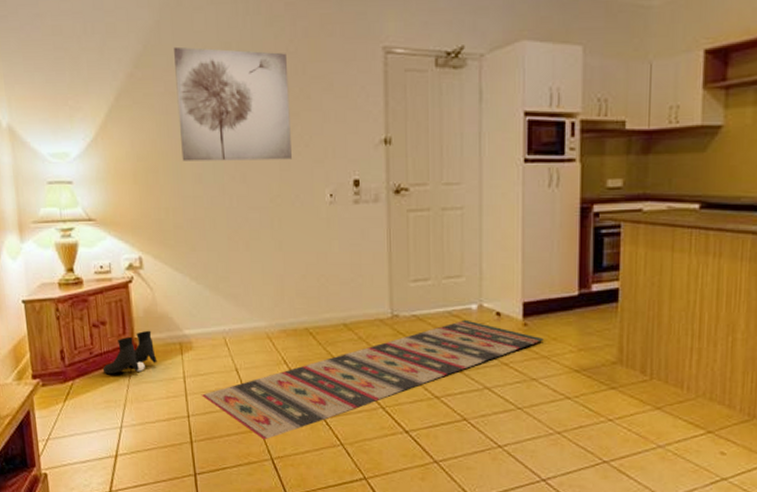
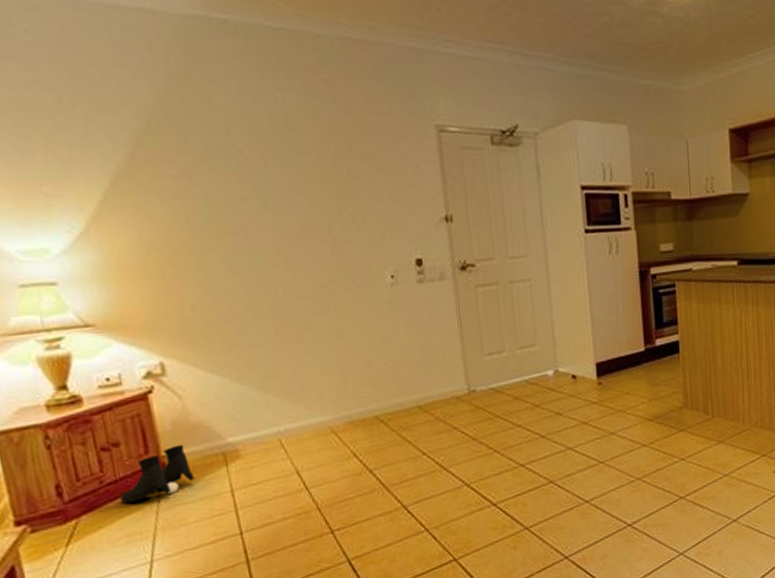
wall art: present [174,46,292,161] -> none [187,124,344,251]
rug: present [201,319,544,440] -> none [255,386,618,542]

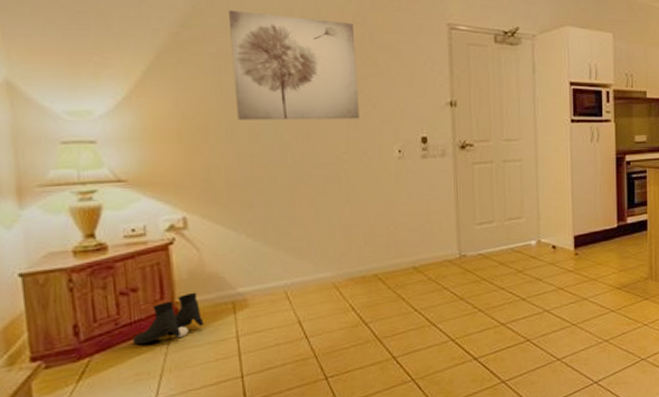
wall art: none [187,124,344,251] -> present [229,9,359,120]

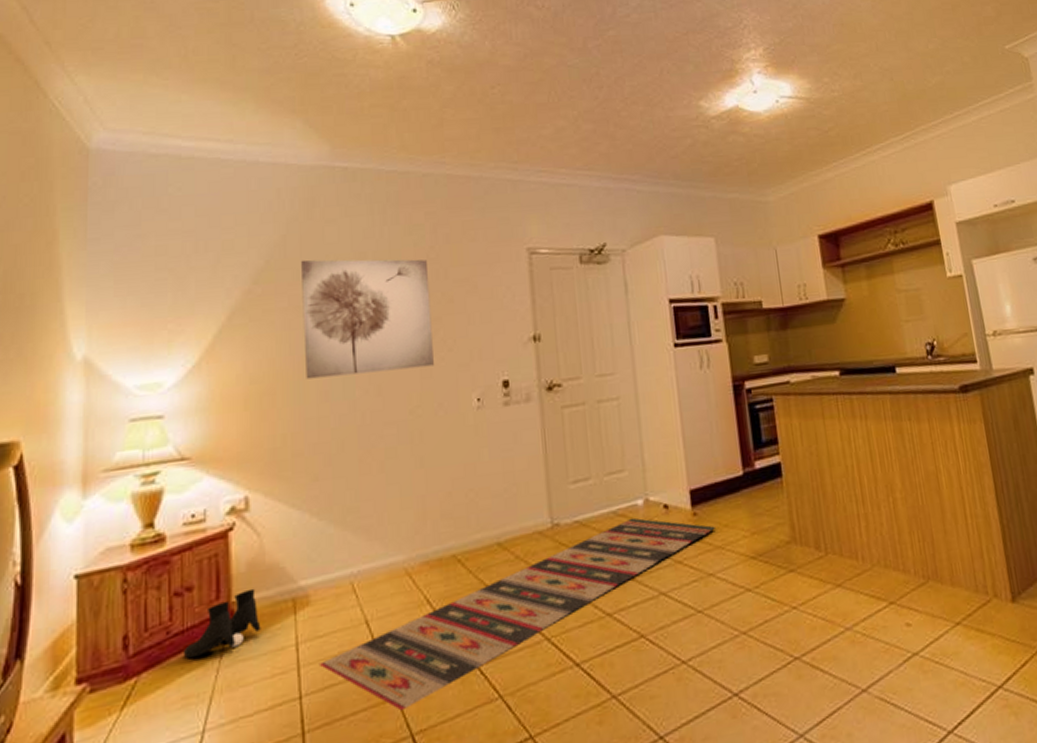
rug: none [257,254,591,388] -> present [318,517,715,711]

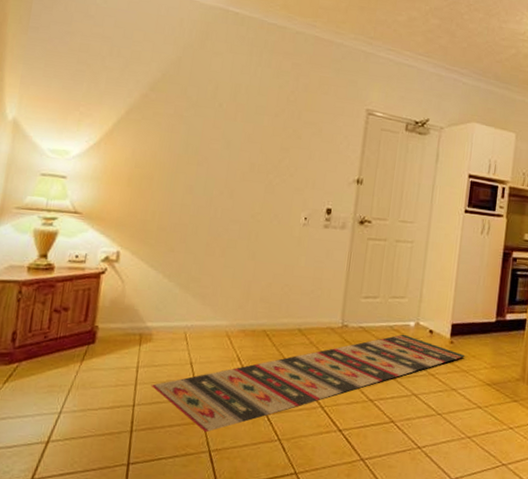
boots: present [183,588,261,658] -> none [54,319,114,359]
wall art: present [301,259,434,379] -> none [178,79,287,185]

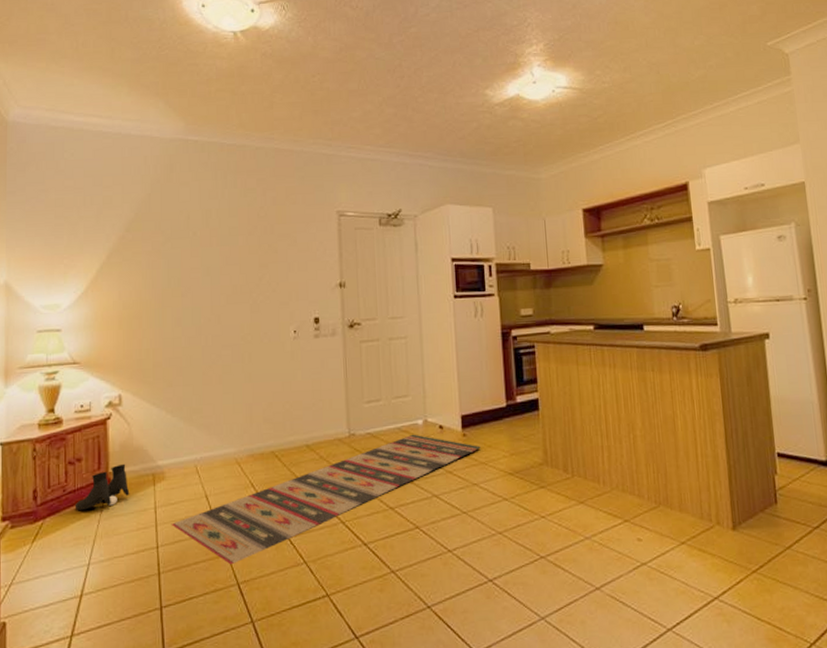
boots: none [54,319,114,359] -> present [74,463,130,510]

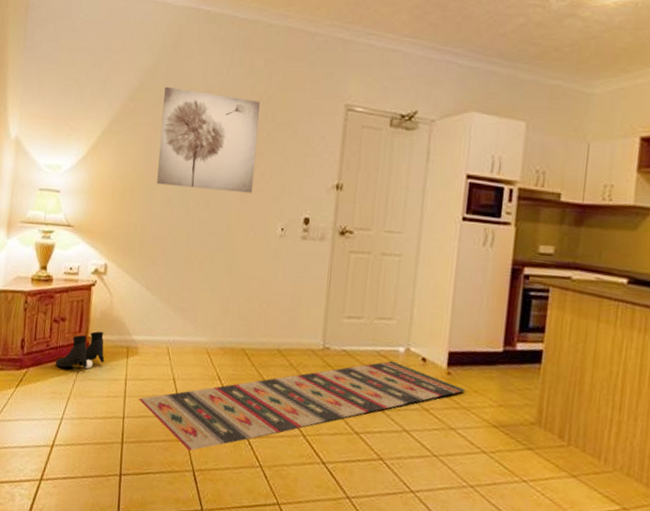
wall art: none [162,214,261,308] -> present [156,86,260,194]

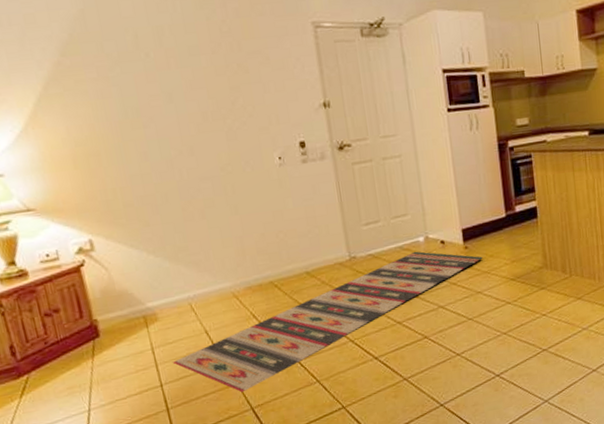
boots: present [55,331,105,369] -> none [61,309,122,361]
wall art: present [156,86,260,194] -> none [102,32,237,142]

